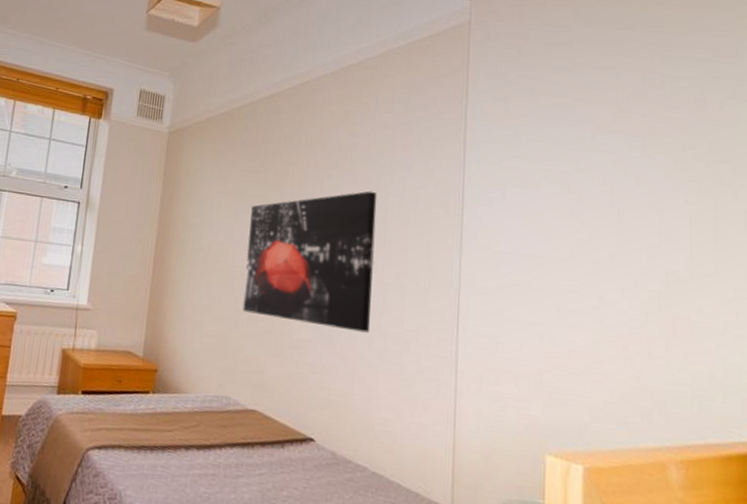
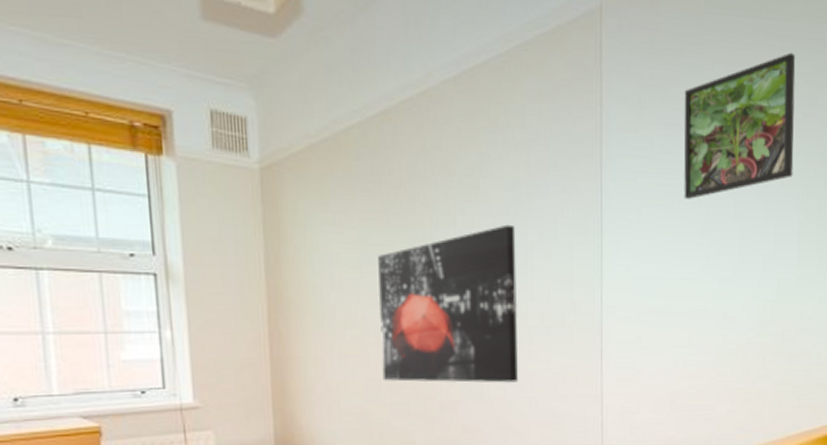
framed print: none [552,59,680,184] -> present [684,52,796,199]

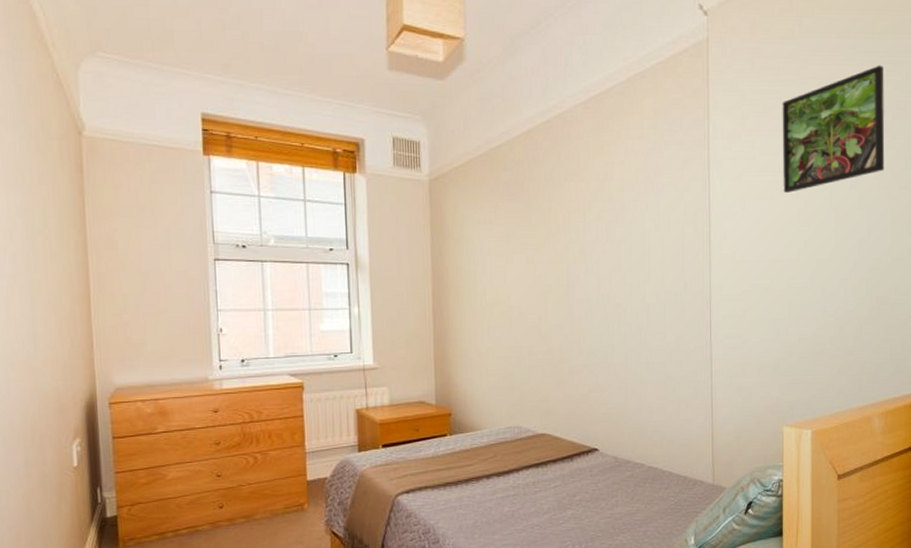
wall art: present [378,224,519,383] -> none [521,218,638,350]

